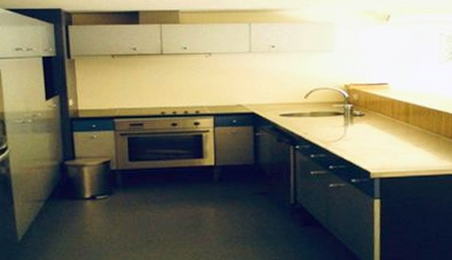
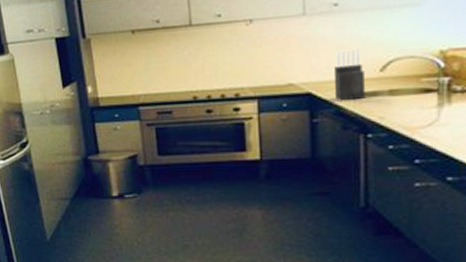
knife block: none [272,80,294,120] -> present [335,49,365,101]

